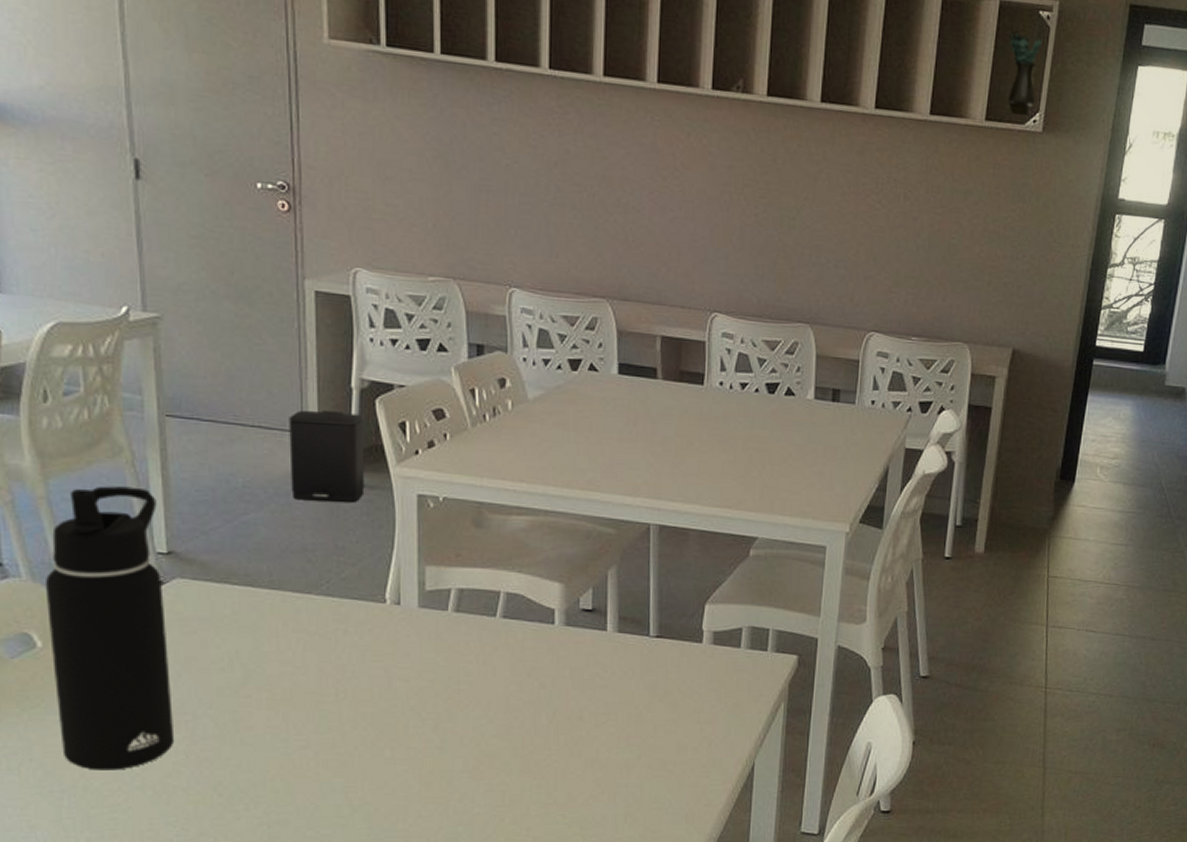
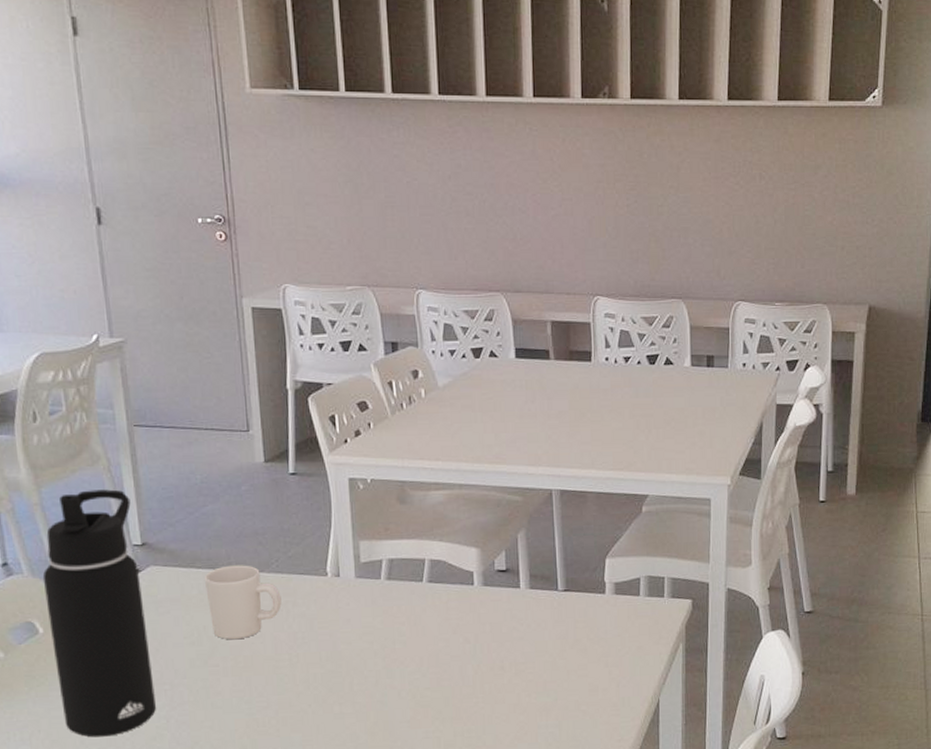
mug: none [239,584,330,669] -> present [204,565,282,640]
pedal bin: present [289,410,365,502] -> none [236,410,304,491]
vase: present [1008,28,1042,117] -> none [844,15,875,93]

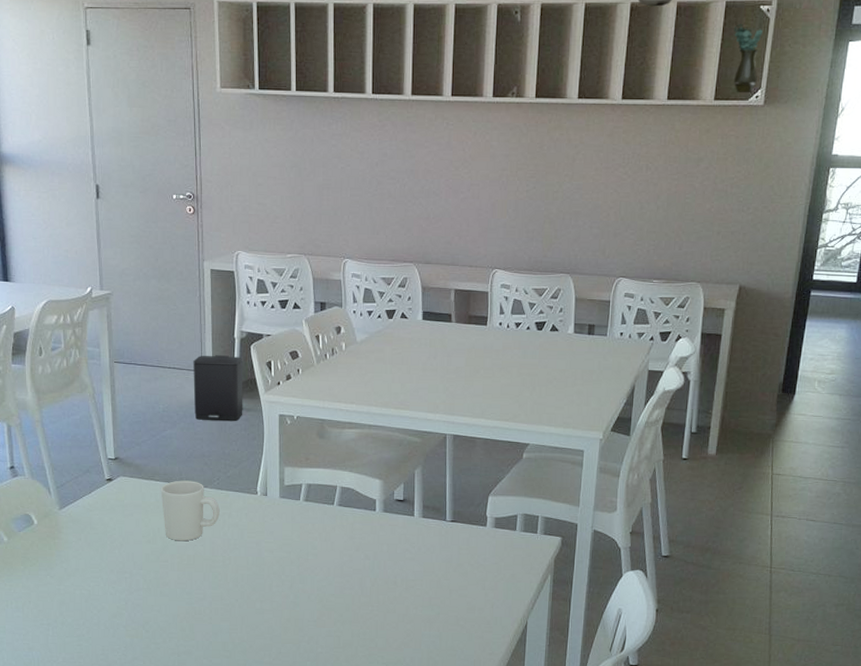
water bottle: present [42,489,156,737] -> none [39,412,118,611]
pedal bin: none [236,410,304,491] -> present [193,355,243,421]
vase: none [844,15,875,93] -> present [733,23,763,94]

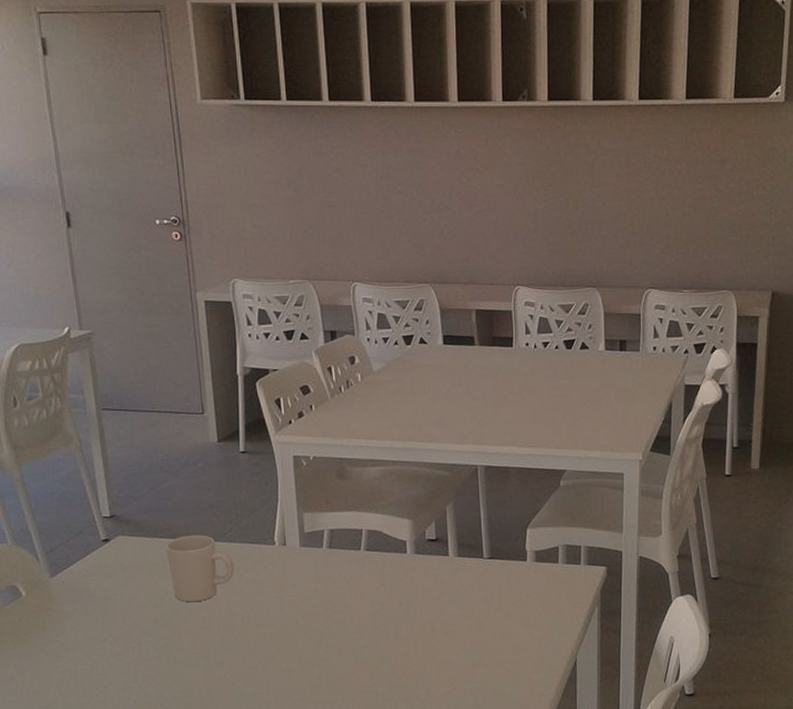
pedal bin: present [193,355,243,421] -> none [192,394,253,468]
vase: present [733,23,763,94] -> none [749,16,779,90]

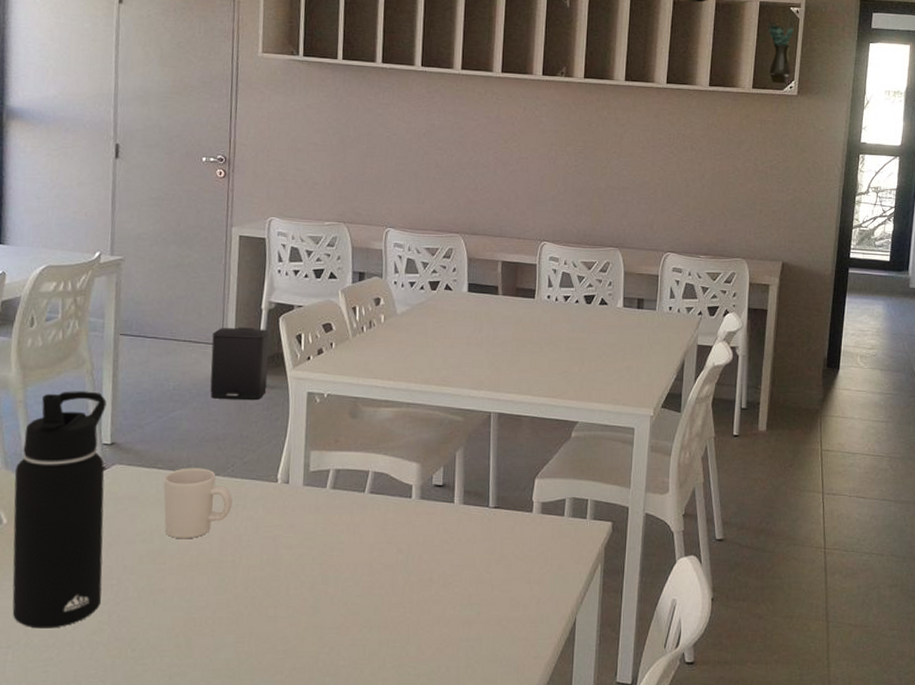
water bottle: none [24,467,125,689] -> present [12,391,107,629]
pedal bin: none [192,394,253,468] -> present [210,327,269,400]
vase: none [749,16,779,90] -> present [767,21,793,84]

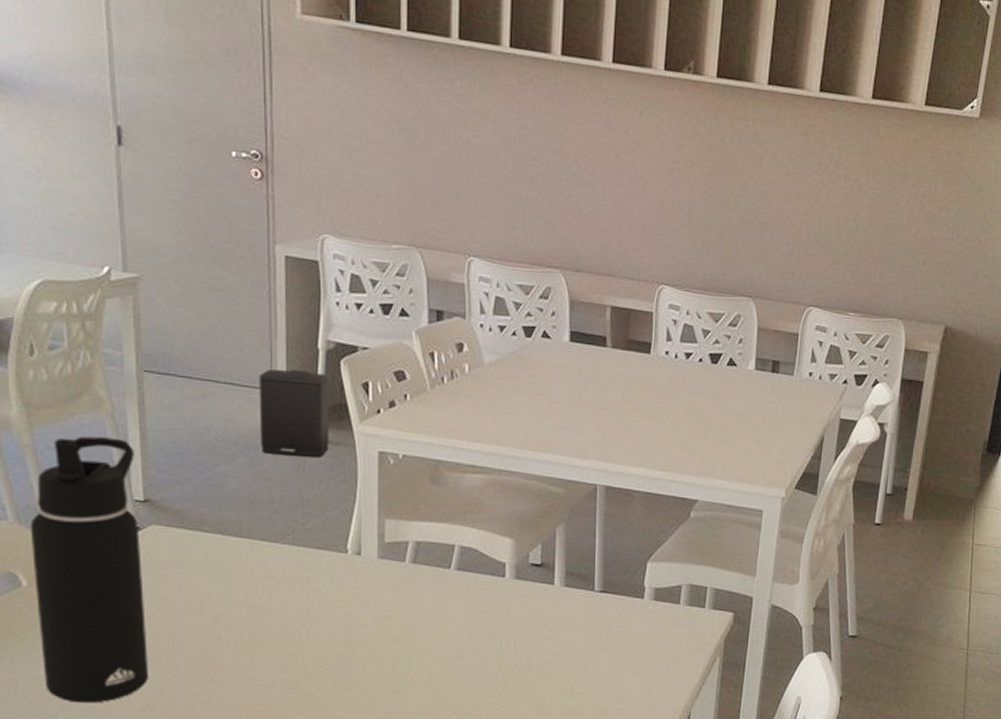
mug: present [163,468,233,539] -> none [211,532,295,612]
vase: present [767,21,793,84] -> none [947,16,982,102]

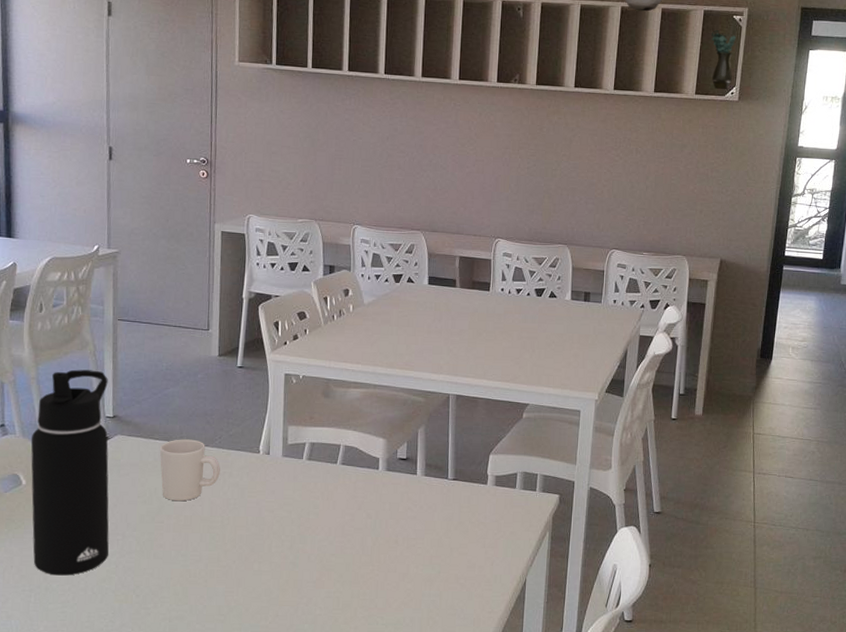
mug: none [211,532,295,612] -> present [159,439,220,502]
pedal bin: present [259,369,330,457] -> none [198,314,250,380]
vase: none [947,16,982,102] -> present [711,29,736,90]

